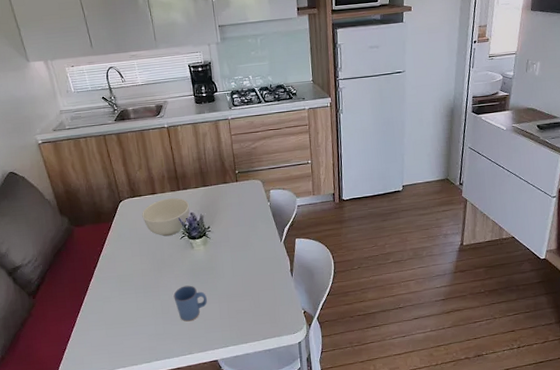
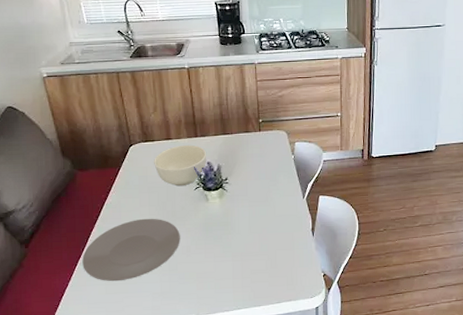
plate: none [84,266,171,326] -> present [82,218,180,282]
mug: present [173,285,207,322] -> none [183,241,219,280]

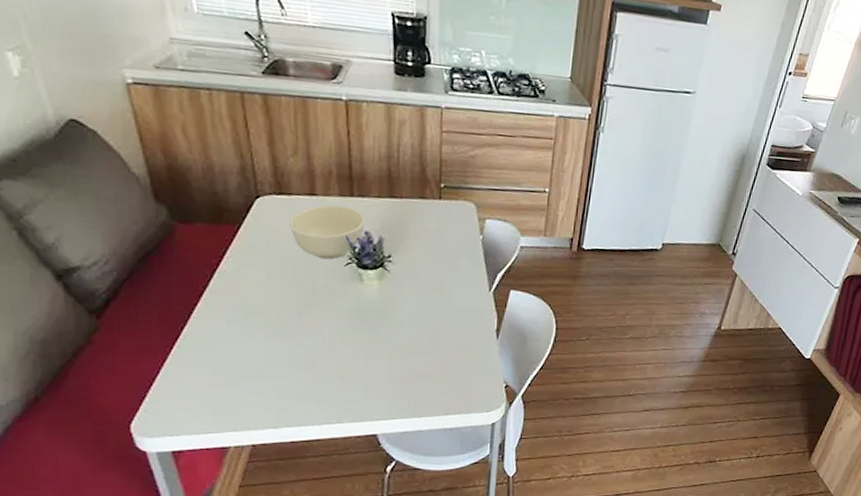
plate: present [82,218,180,282] -> none [181,295,321,373]

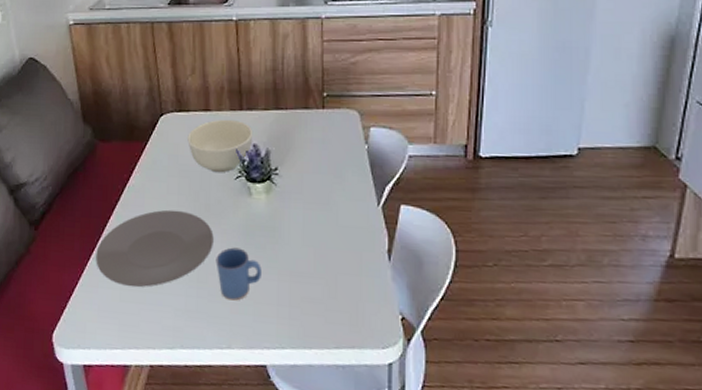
plate: none [181,295,321,373] -> present [96,209,214,288]
mug: none [324,331,373,380] -> present [216,247,262,301]

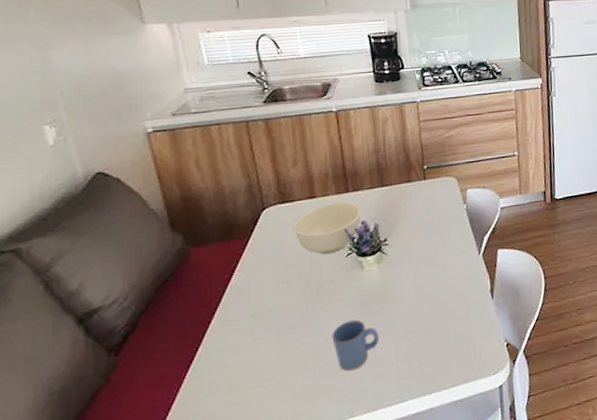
plate: present [96,209,214,288] -> none [196,297,328,388]

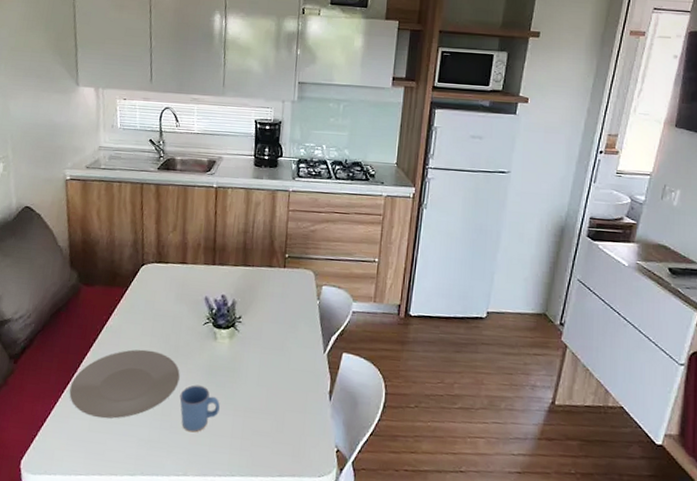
plate: none [196,297,328,388] -> present [69,349,180,419]
bowl: present [293,202,361,255] -> none [164,271,223,319]

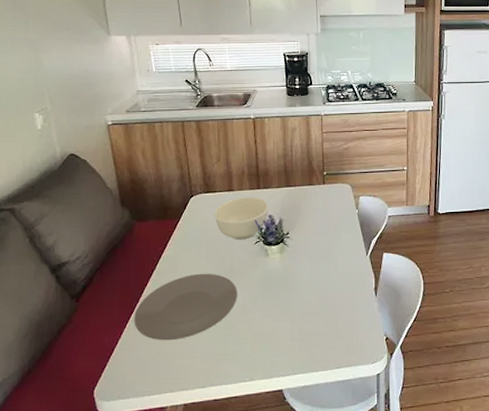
bowl: none [164,271,223,319] -> present [214,196,269,240]
mug: present [179,385,220,433] -> none [239,298,277,341]

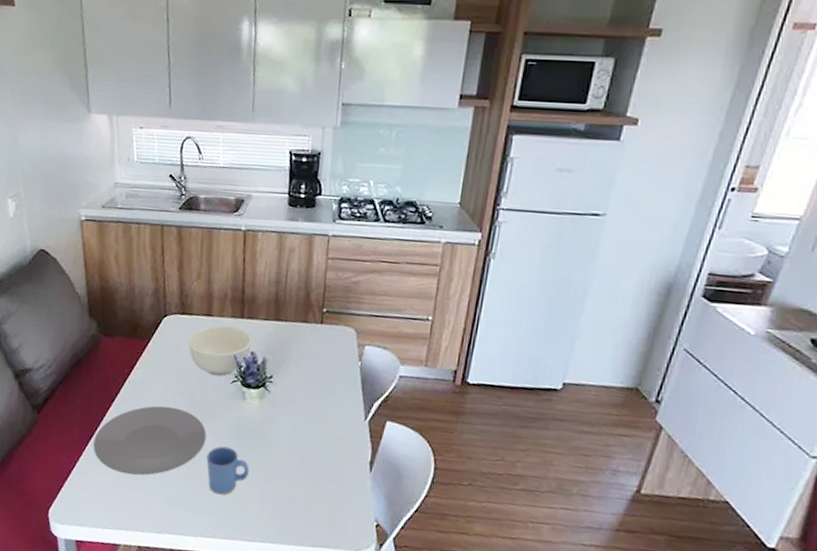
mug: none [239,298,277,341] -> present [206,446,249,495]

